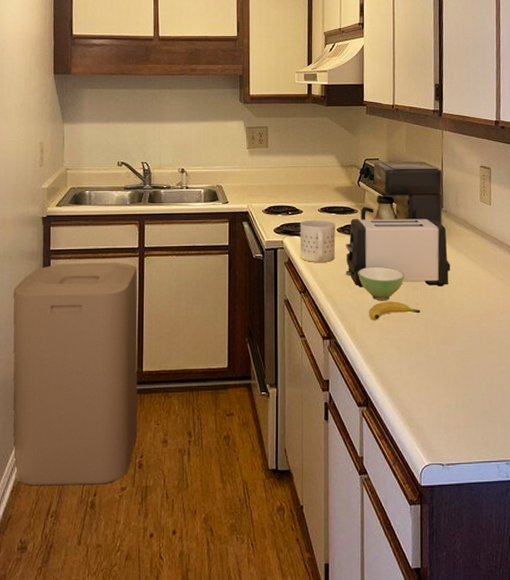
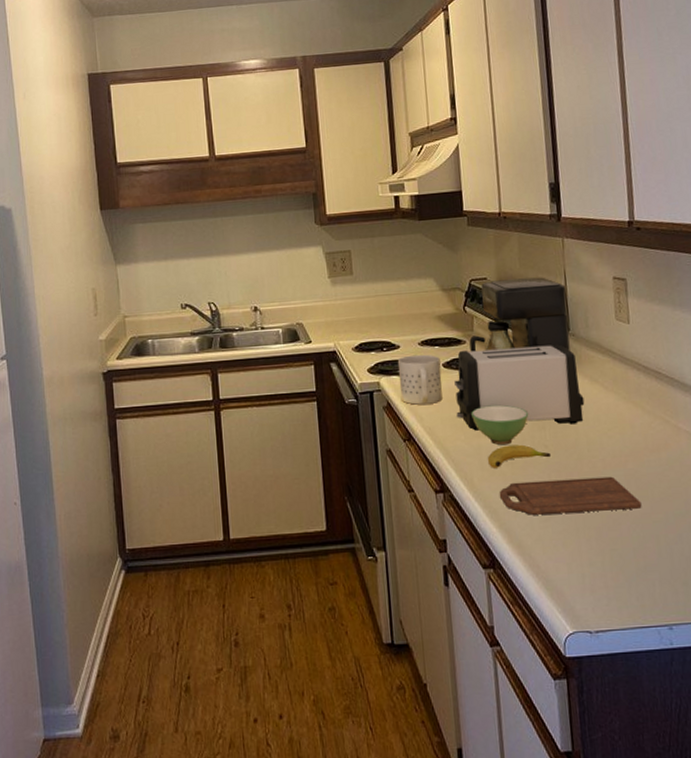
trash can: present [14,262,138,486] -> none [80,417,230,670]
cutting board: none [376,332,491,362] -> present [499,476,642,515]

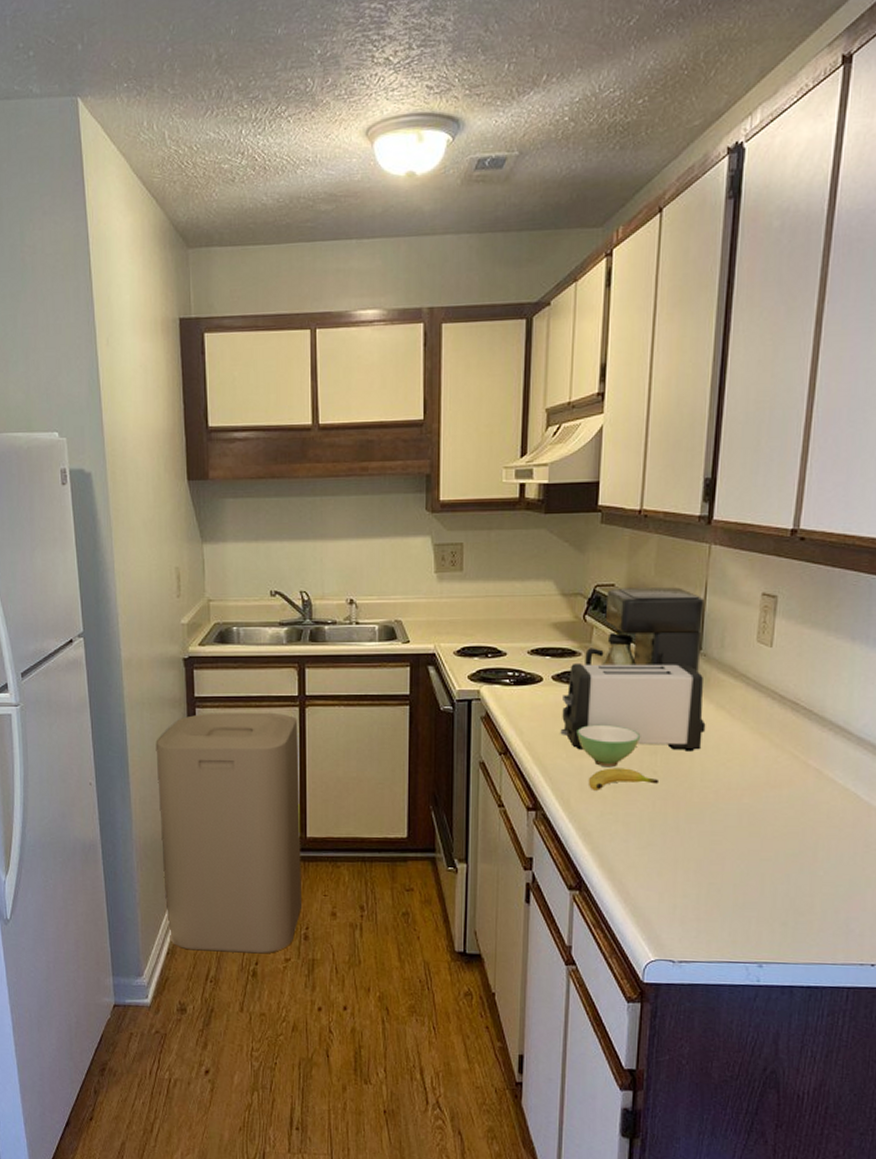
trash can: none [80,417,230,670] -> present [157,712,301,954]
mug: present [397,354,443,405] -> none [501,664,550,718]
cutting board: present [499,476,642,515] -> none [596,806,751,845]

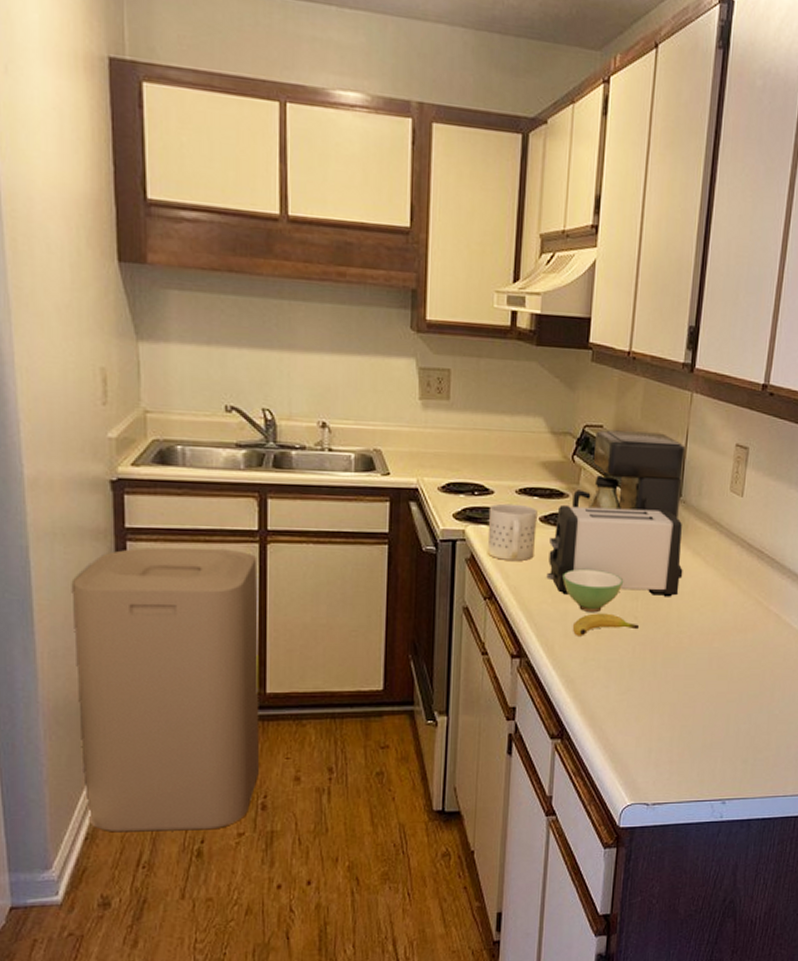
mug: none [501,664,550,718] -> present [487,503,538,561]

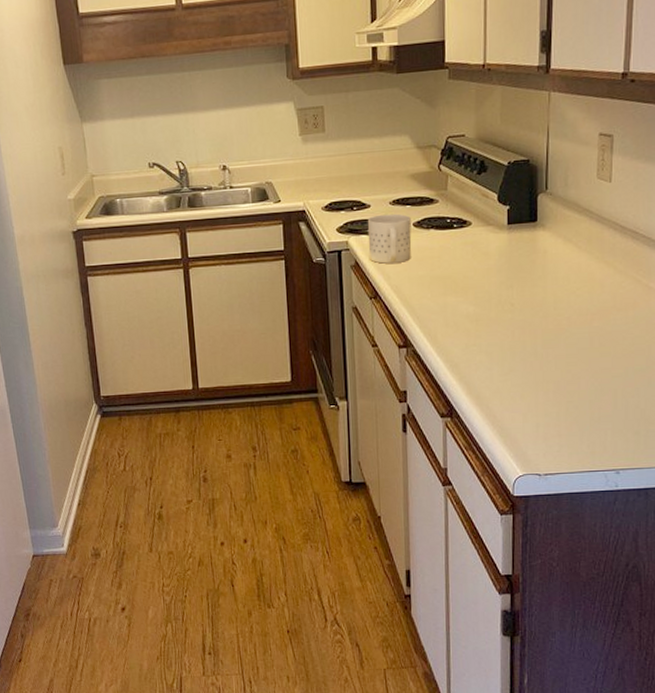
trash can: present [73,547,259,833] -> none [54,275,199,500]
toaster: present [546,504,683,597] -> none [424,203,556,289]
bowl: present [563,568,624,613] -> none [439,264,498,304]
coffee maker: present [572,430,686,518] -> none [442,133,548,211]
fruit: present [572,613,640,636] -> none [452,302,517,325]

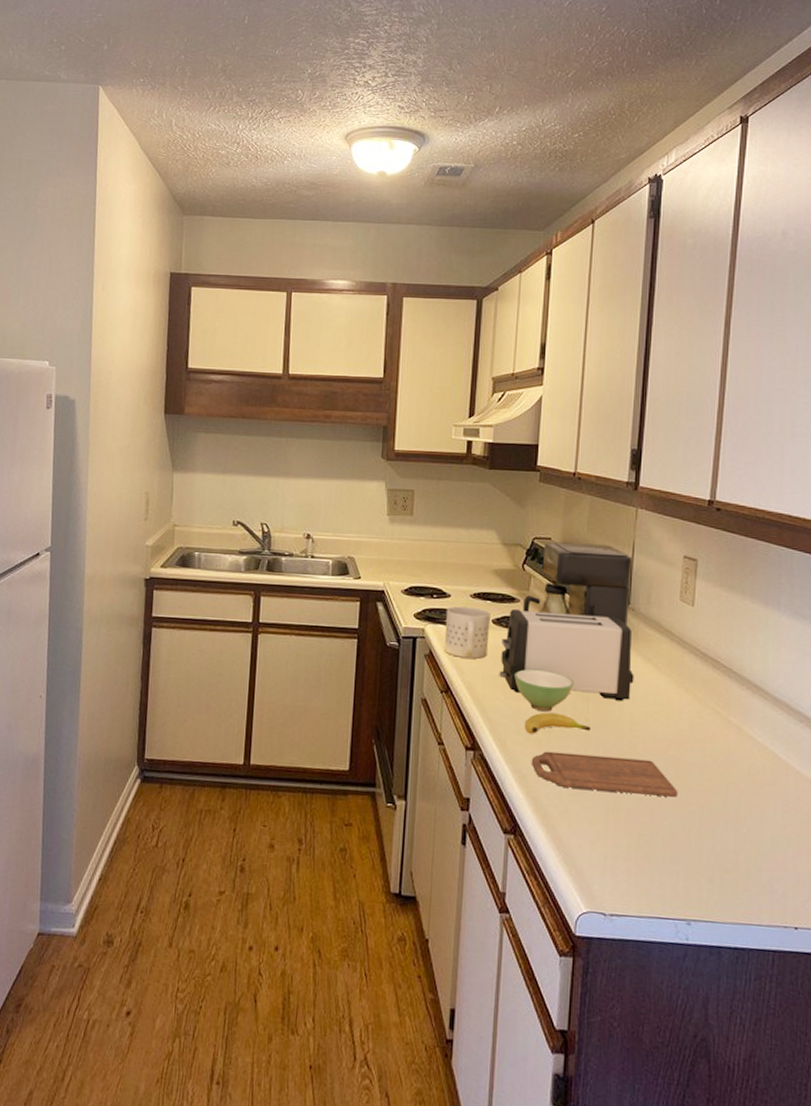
toaster: none [424,203,556,289] -> present [499,608,634,701]
bowl: none [439,264,498,304] -> present [514,668,574,712]
coffee maker: none [442,133,548,211] -> present [523,542,632,625]
fruit: none [452,302,517,325] -> present [524,712,592,734]
cutting board: none [461,333,603,369] -> present [531,751,678,797]

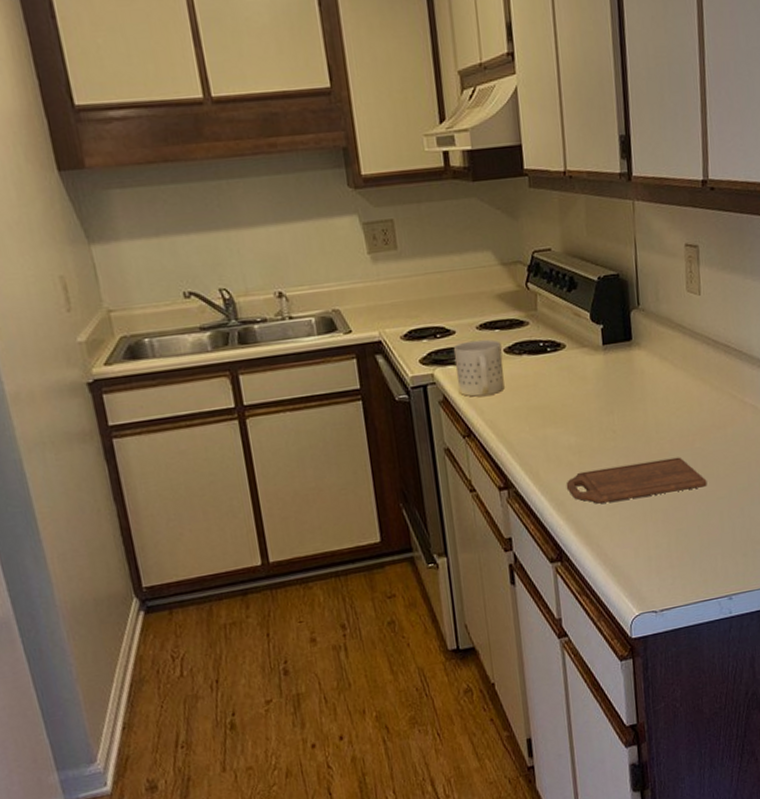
toaster: present [499,608,634,701] -> none [517,321,654,421]
bowl: present [514,668,574,712] -> none [536,390,597,435]
coffee maker: present [523,542,632,625] -> none [533,246,640,334]
fruit: present [524,712,592,734] -> none [553,431,620,459]

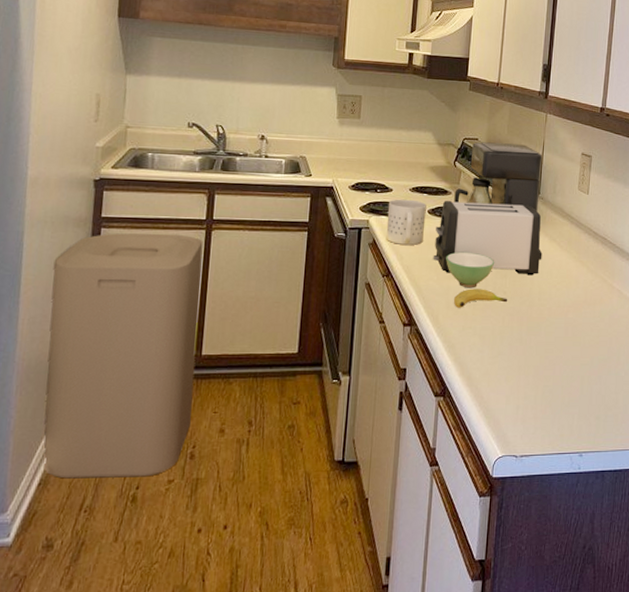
trash can: none [69,430,276,719] -> present [43,233,203,479]
toaster: none [517,321,654,421] -> present [433,200,542,276]
coffee maker: none [533,246,640,334] -> present [454,142,543,211]
bowl: none [536,390,597,435] -> present [446,251,495,289]
fruit: none [553,431,620,459] -> present [453,288,508,308]
cutting board: present [566,457,707,504] -> none [458,322,574,352]

